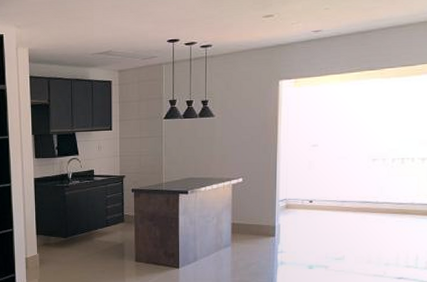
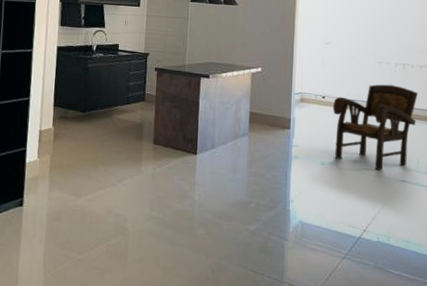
armchair: none [322,182,418,270] -> present [333,84,418,171]

